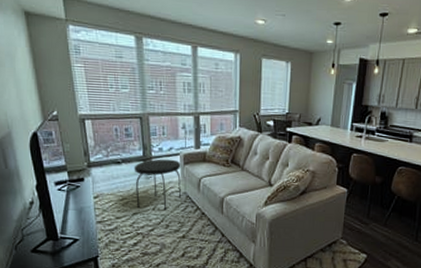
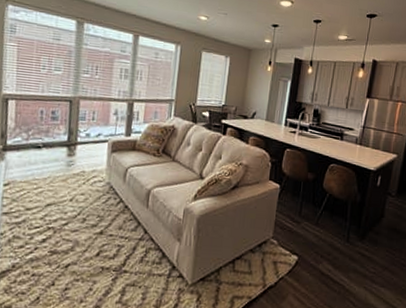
side table: present [134,159,182,211] -> none [52,145,108,203]

